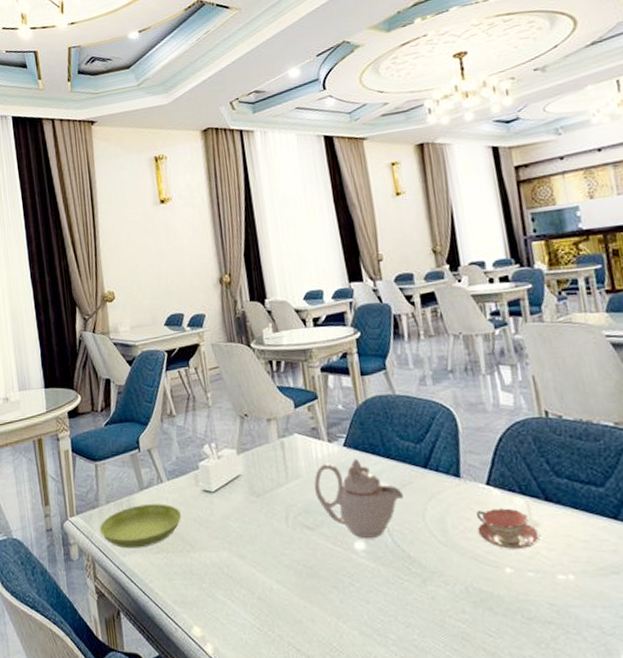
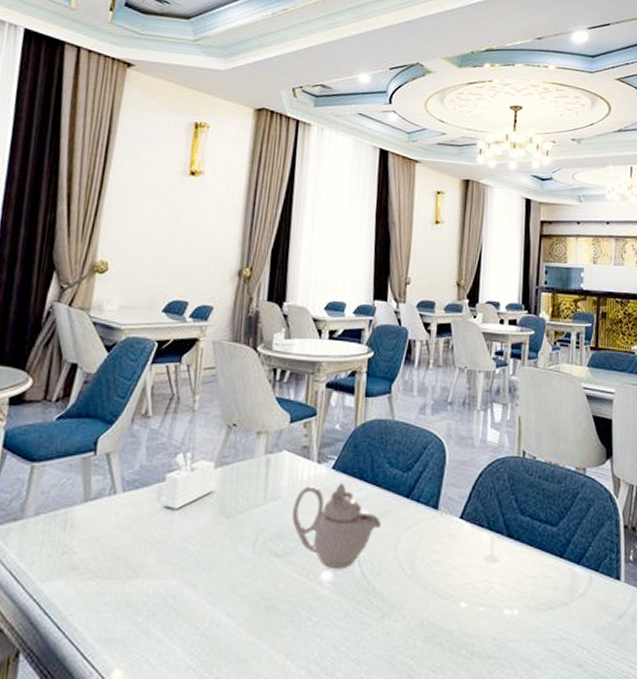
saucer: present [100,504,182,549] -> none [17,519,131,573]
teacup: present [476,508,541,549] -> none [443,542,497,583]

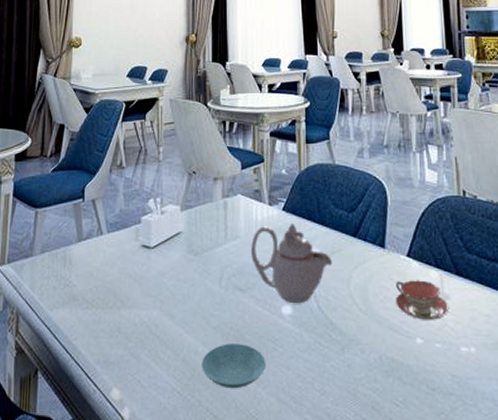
saucer: none [224,614,298,663] -> present [202,343,266,389]
teacup: none [443,542,497,583] -> present [395,280,450,320]

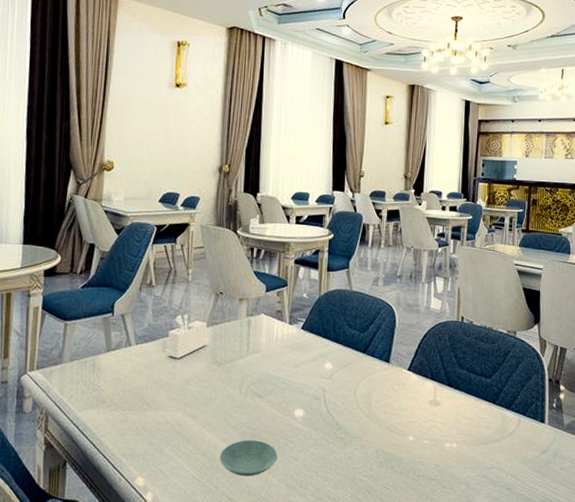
teapot: present [251,223,332,303] -> none [270,340,342,407]
teacup: present [395,280,450,320] -> none [394,389,439,422]

